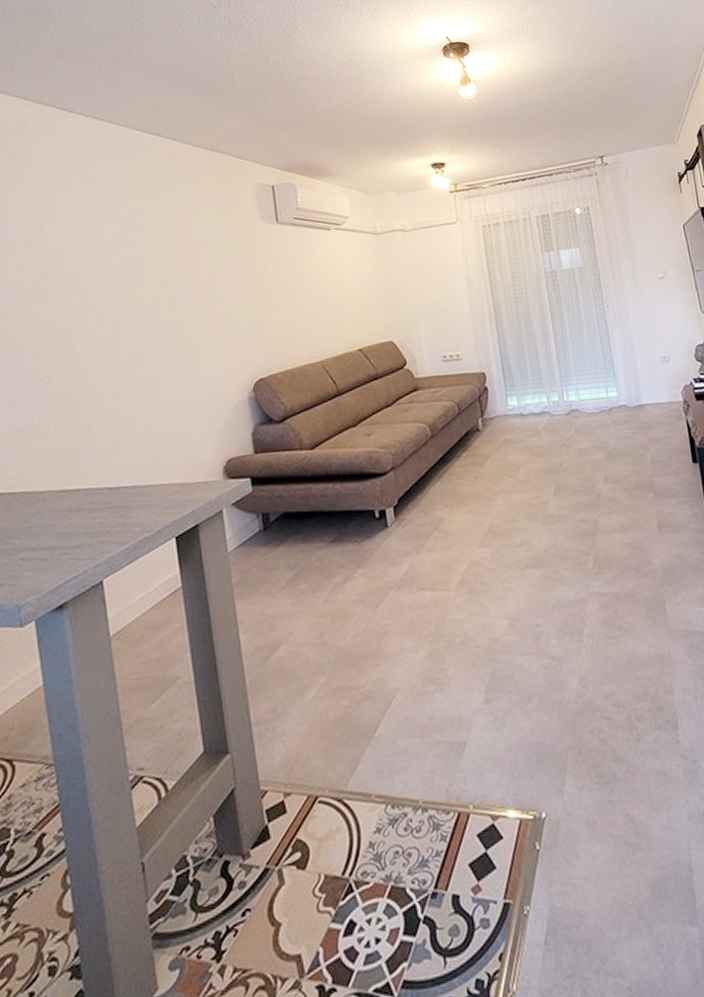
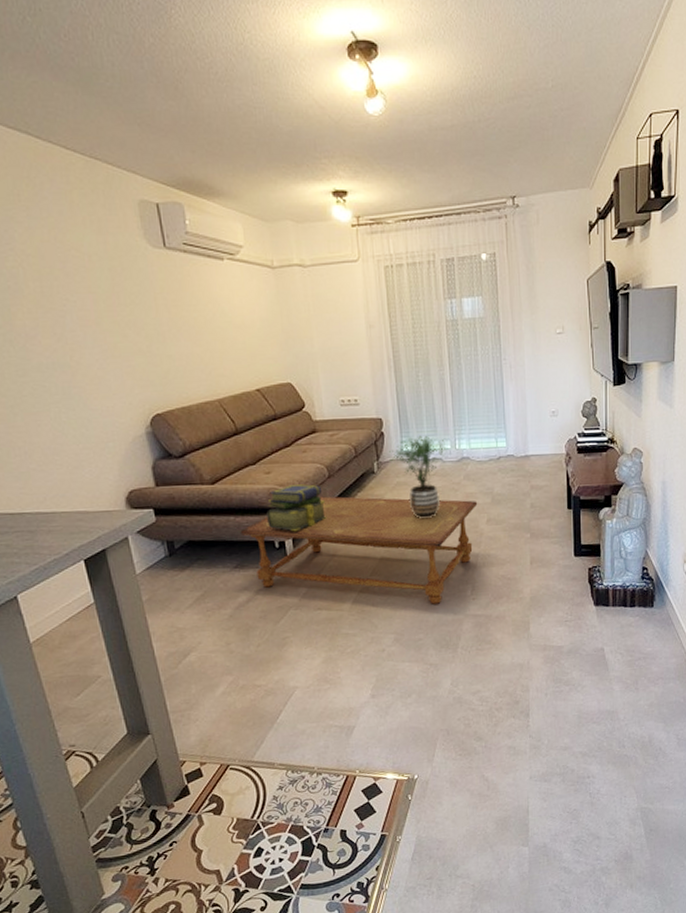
coffee table: none [338,456,593,581] -> present [240,496,478,604]
stack of books: none [367,446,430,499] -> present [267,484,327,532]
potted plant: none [494,388,554,480] -> present [389,435,447,519]

